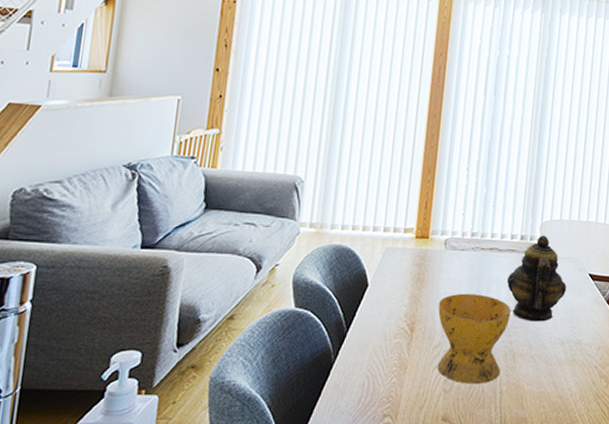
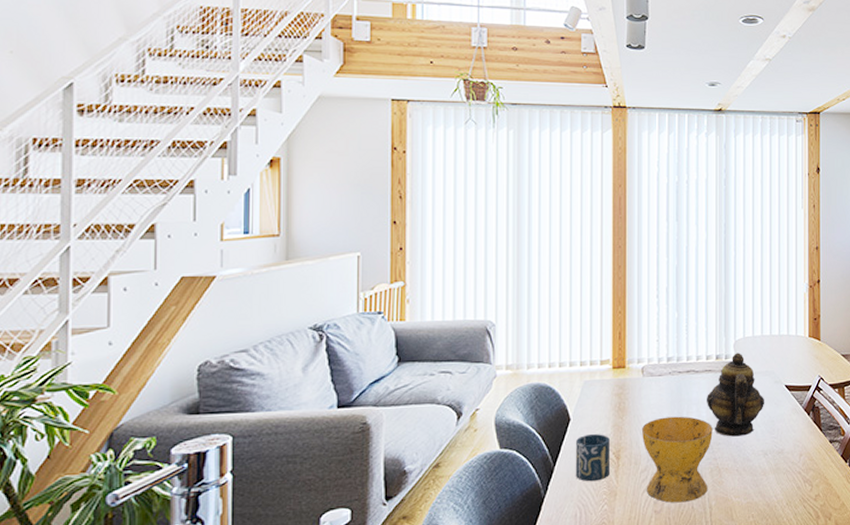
cup: none [367,302,406,352] -> present [575,433,610,482]

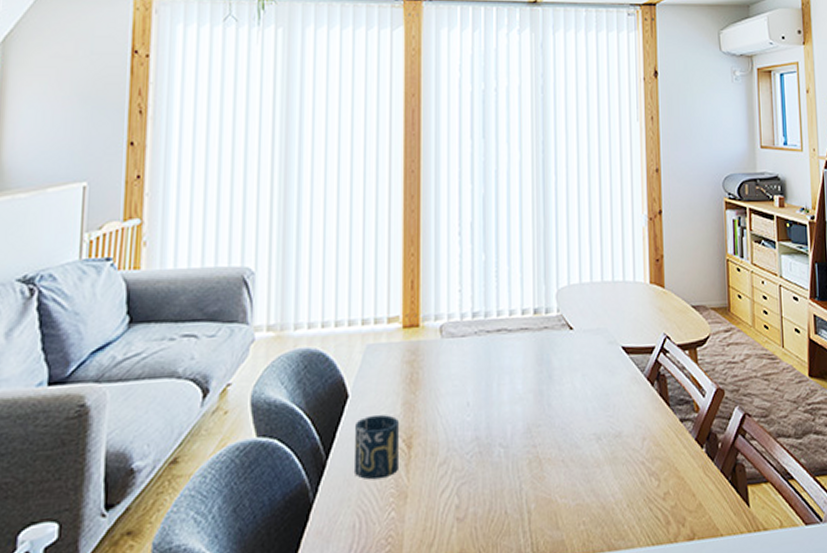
bowl: present [641,416,713,503] -> none [439,389,531,507]
teapot: present [707,353,765,437] -> none [523,305,597,416]

